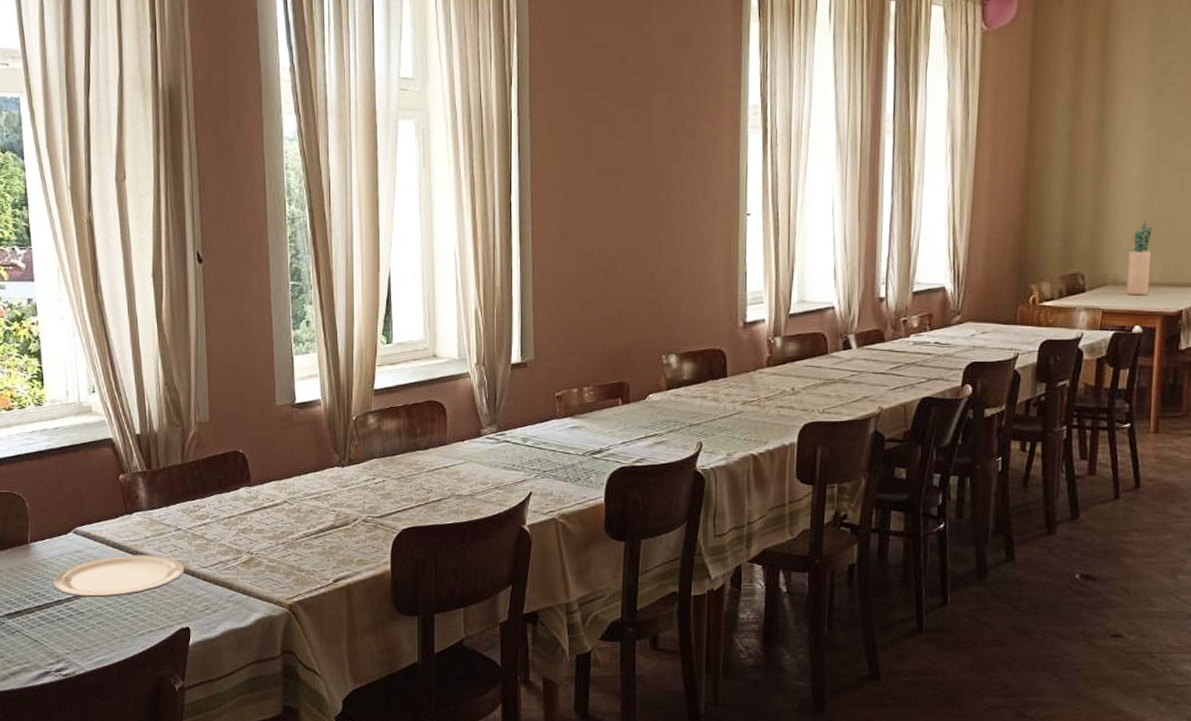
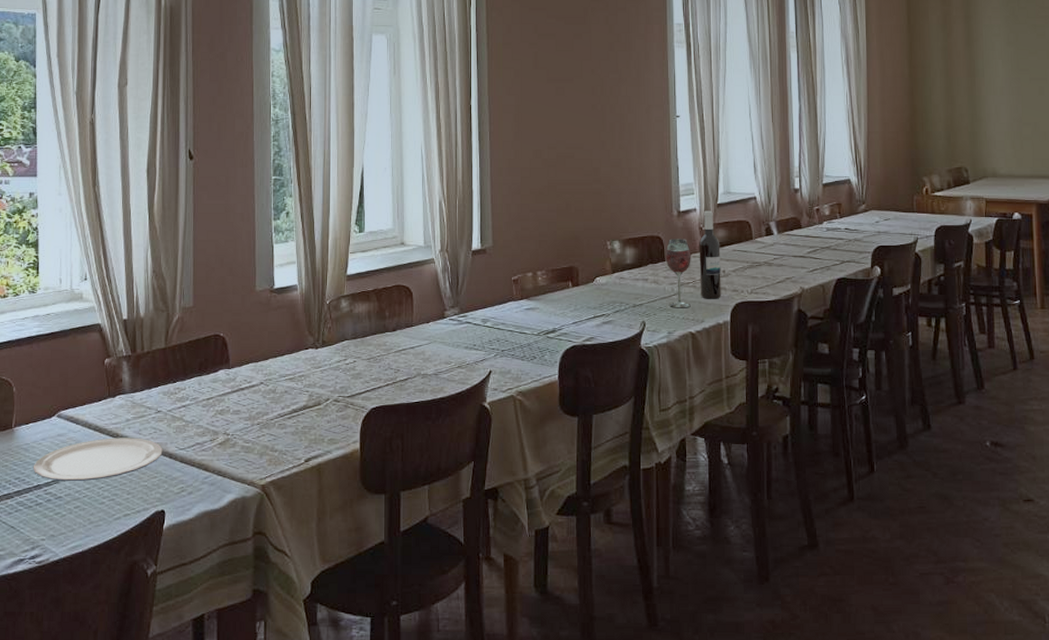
wineglass: none [727,353,757,429] -> present [665,239,691,308]
wine bottle: none [765,321,791,419] -> present [699,210,721,299]
vase: present [1126,220,1152,296] -> none [1003,121,1023,186]

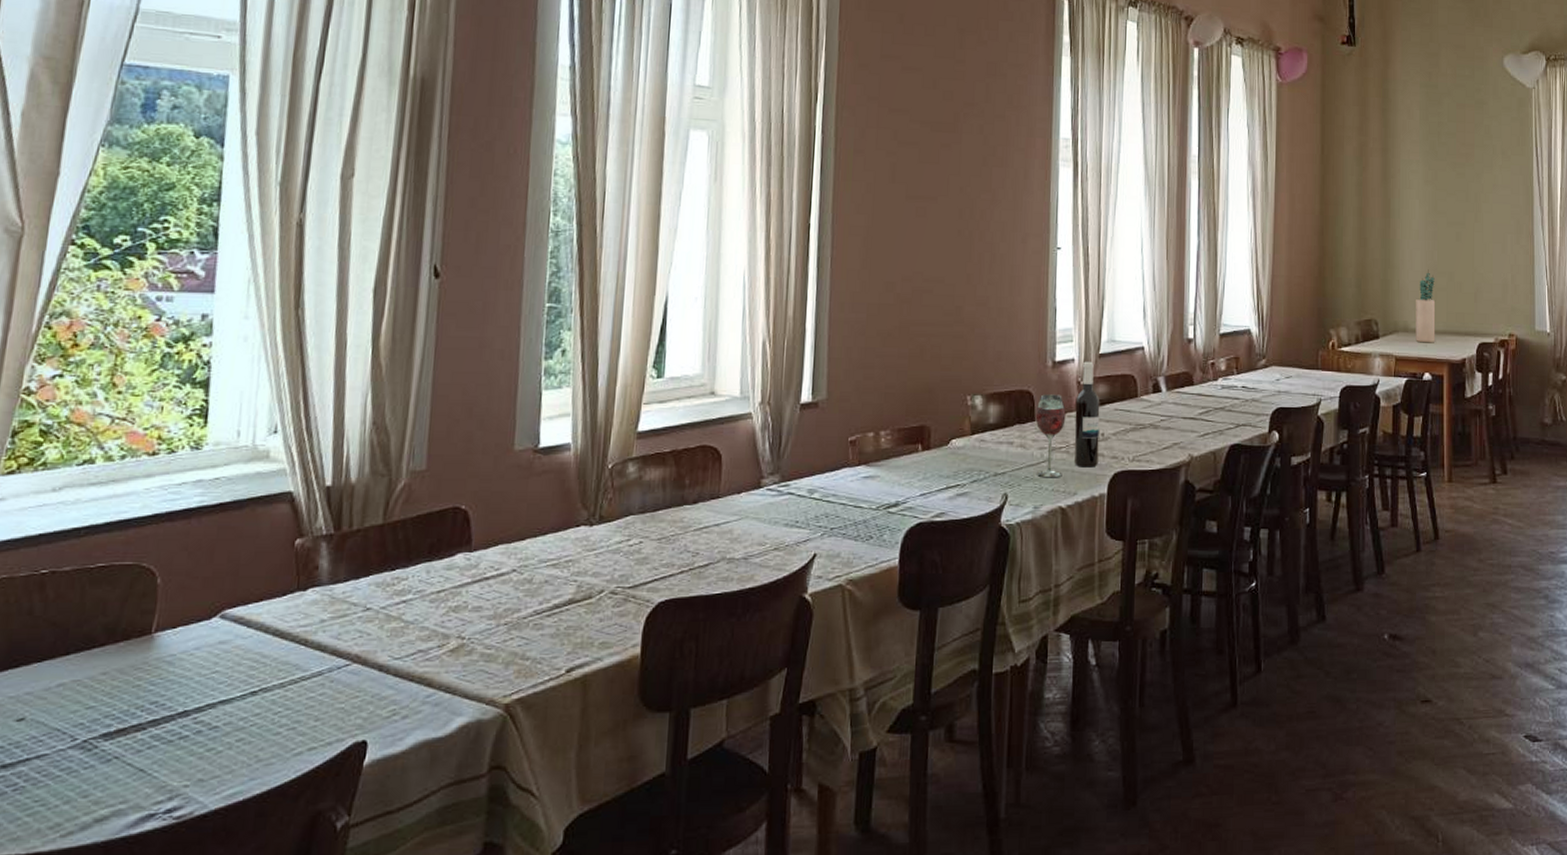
plate: present [33,438,163,482] -> none [178,644,370,706]
vase: none [1003,121,1023,186] -> present [1415,269,1436,343]

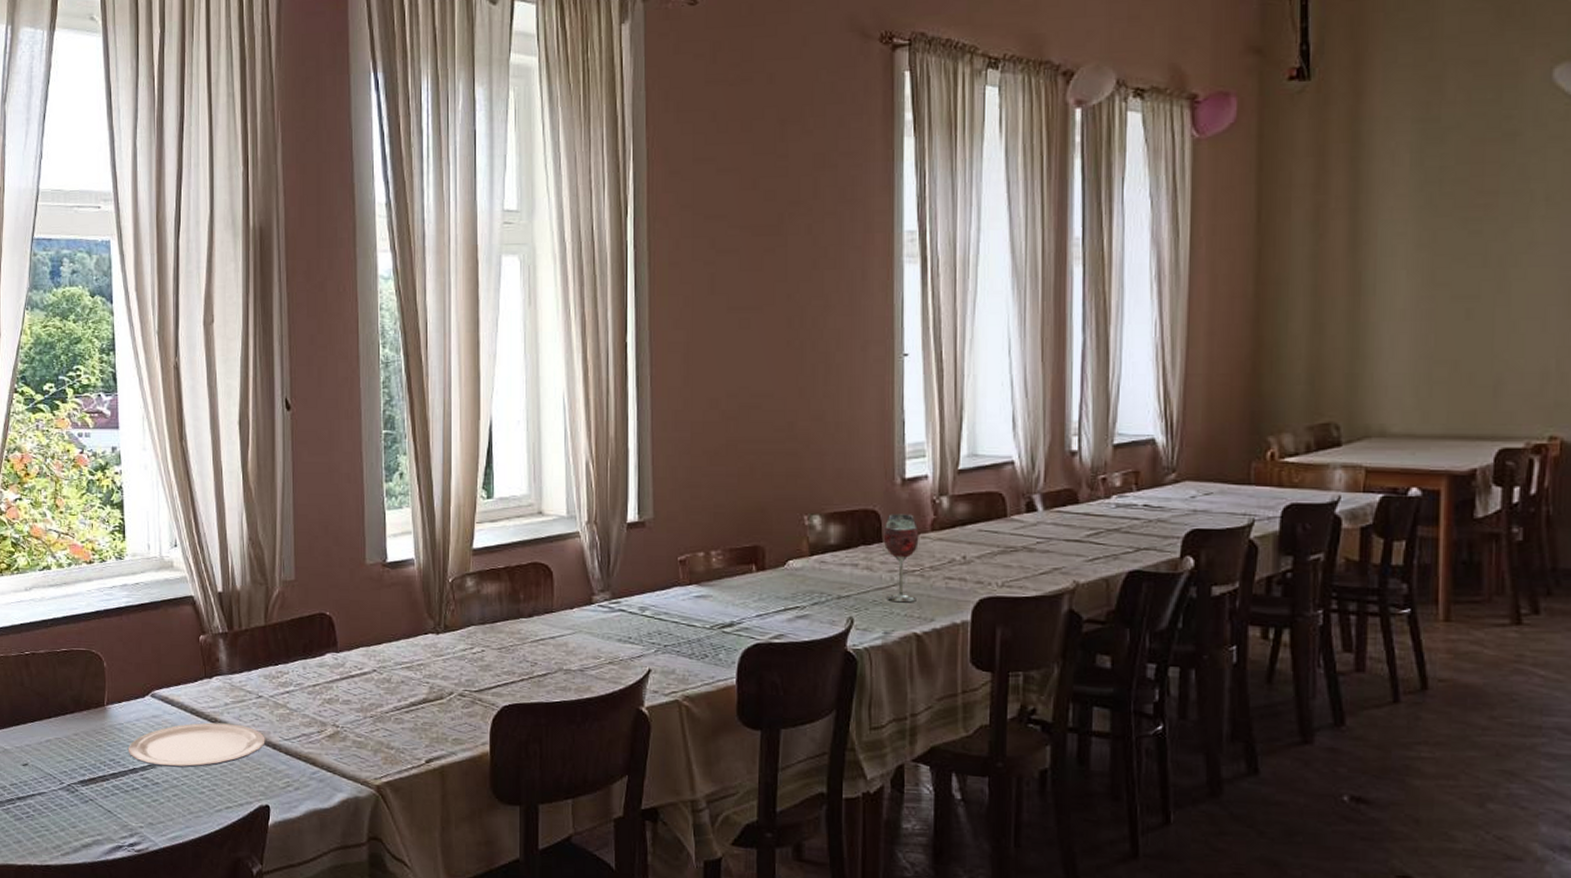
plate: none [178,644,370,706] -> present [127,722,265,768]
wine bottle: present [1074,361,1100,468] -> none [929,478,961,593]
vase: present [1415,269,1436,343] -> none [1397,358,1430,451]

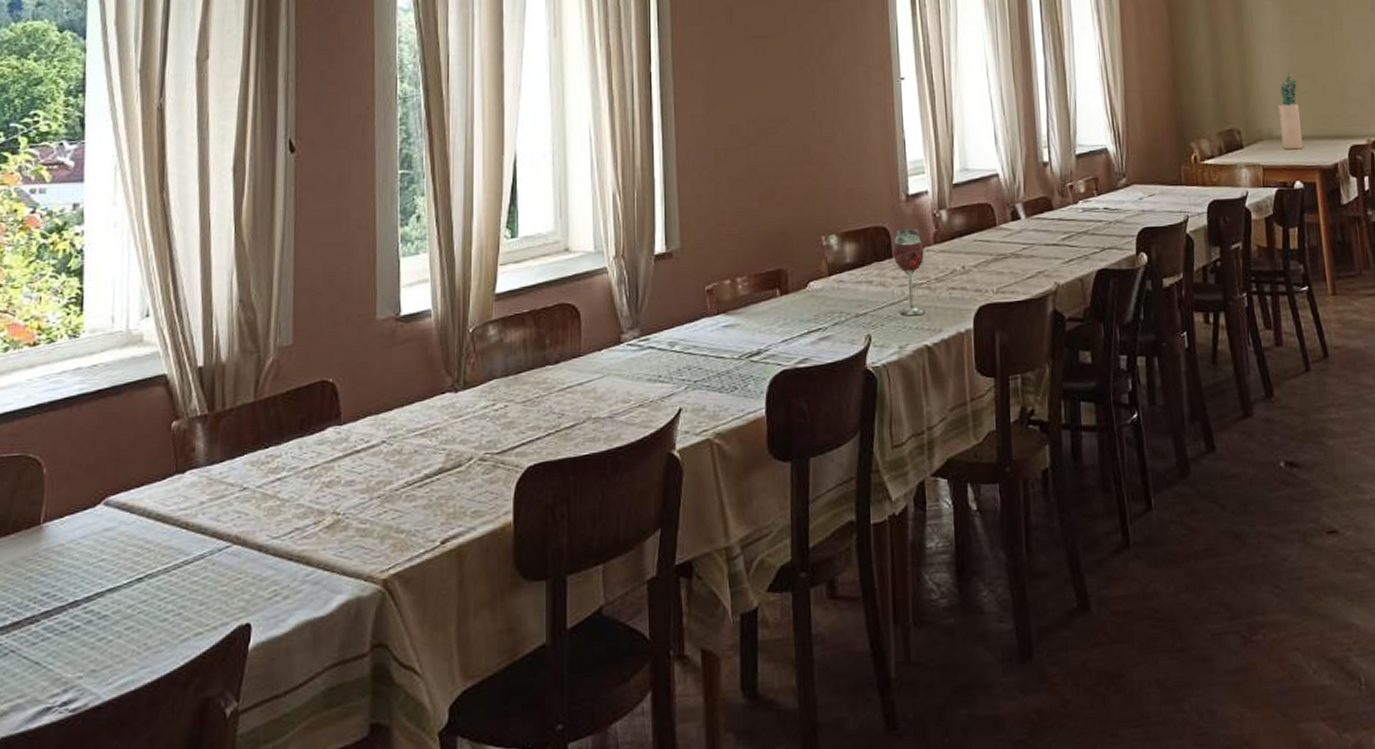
plate: present [127,722,265,768] -> none [68,526,249,594]
vase: none [1397,358,1430,451] -> present [1278,73,1304,150]

